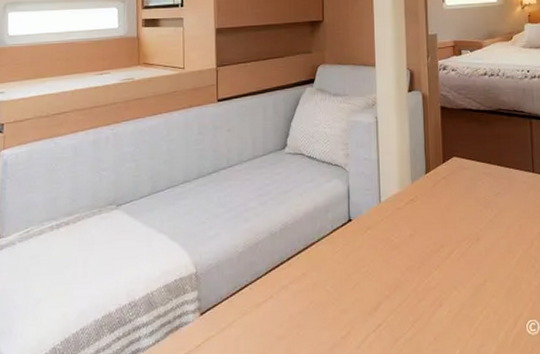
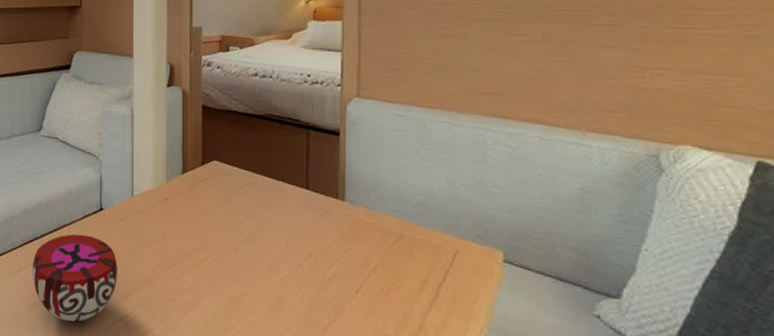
decorative bowl: none [280,249,368,345] -> present [33,234,117,322]

